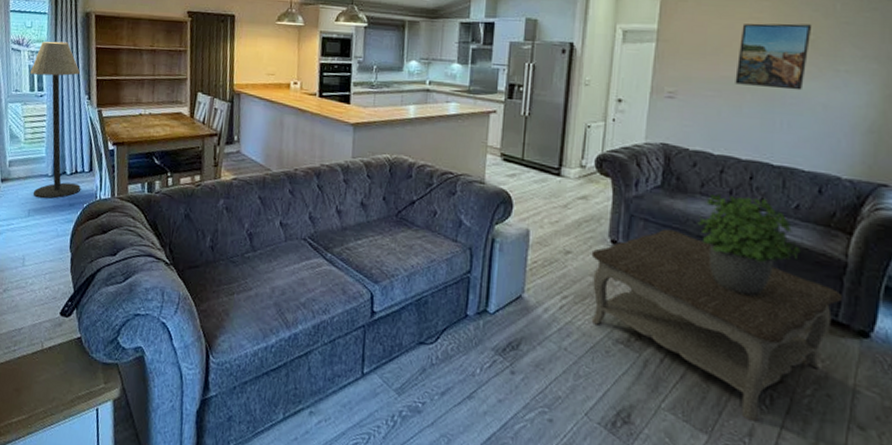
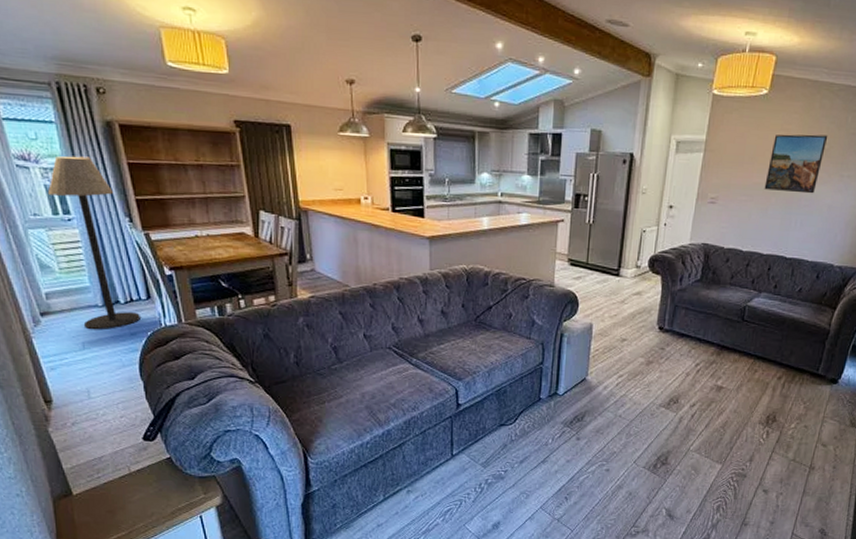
coffee table: present [591,228,843,422] -> none [641,314,824,451]
potted plant: present [697,193,801,296] -> none [726,283,799,361]

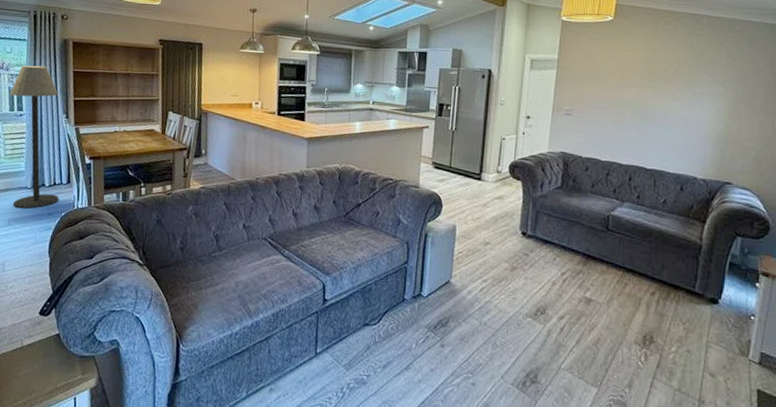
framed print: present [764,134,828,194] -> none [617,54,676,109]

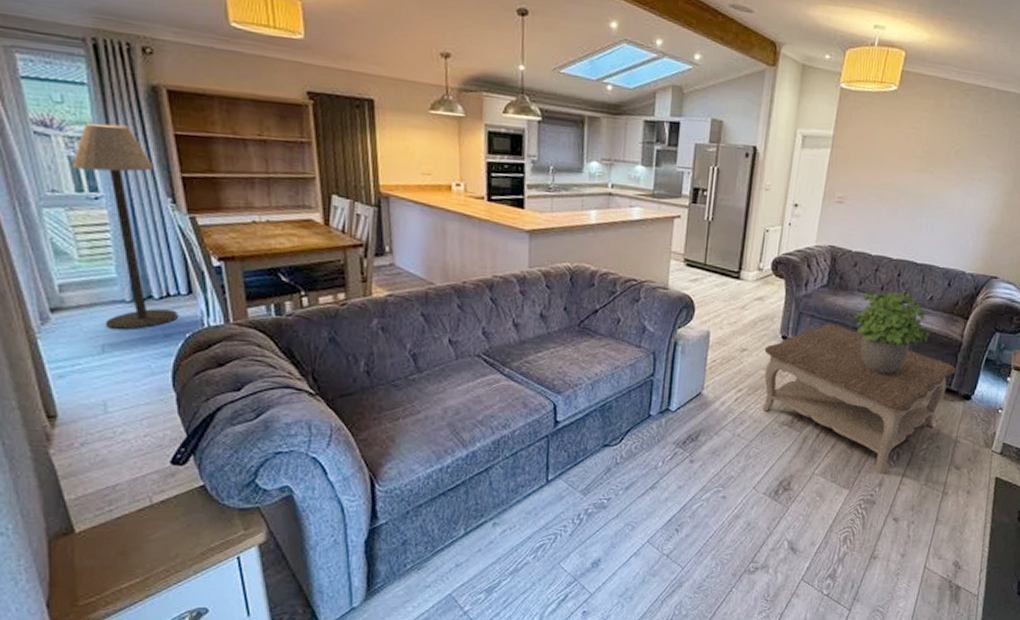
coffee table: none [506,222,699,375] -> present [761,323,956,474]
potted plant: none [589,192,667,274] -> present [853,290,930,375]

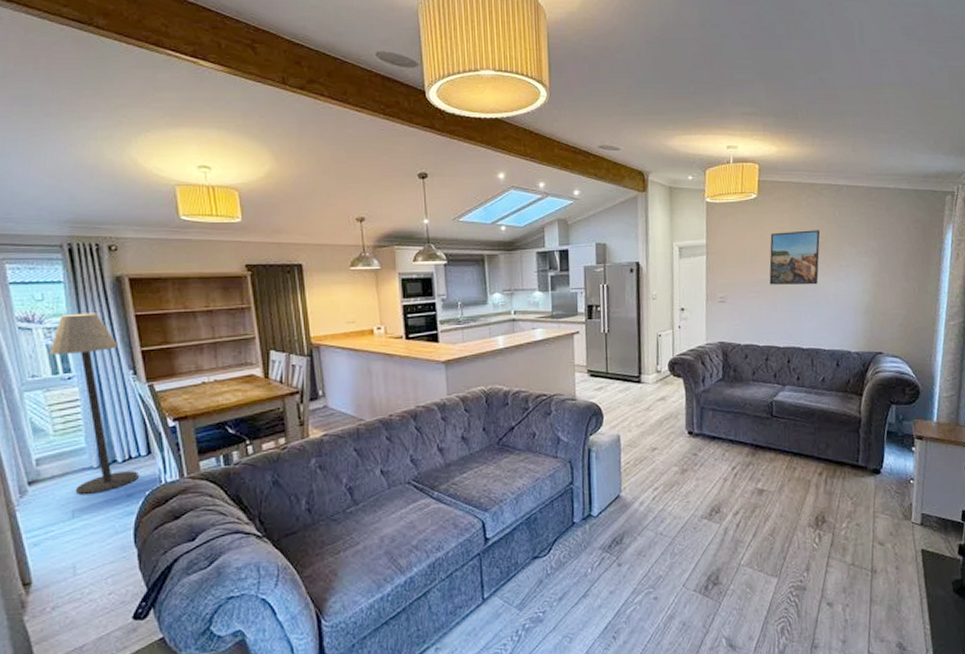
coffee table: present [761,323,956,474] -> none [673,414,861,558]
potted plant: present [853,290,930,375] -> none [753,376,829,458]
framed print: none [894,133,959,197] -> present [769,230,821,285]

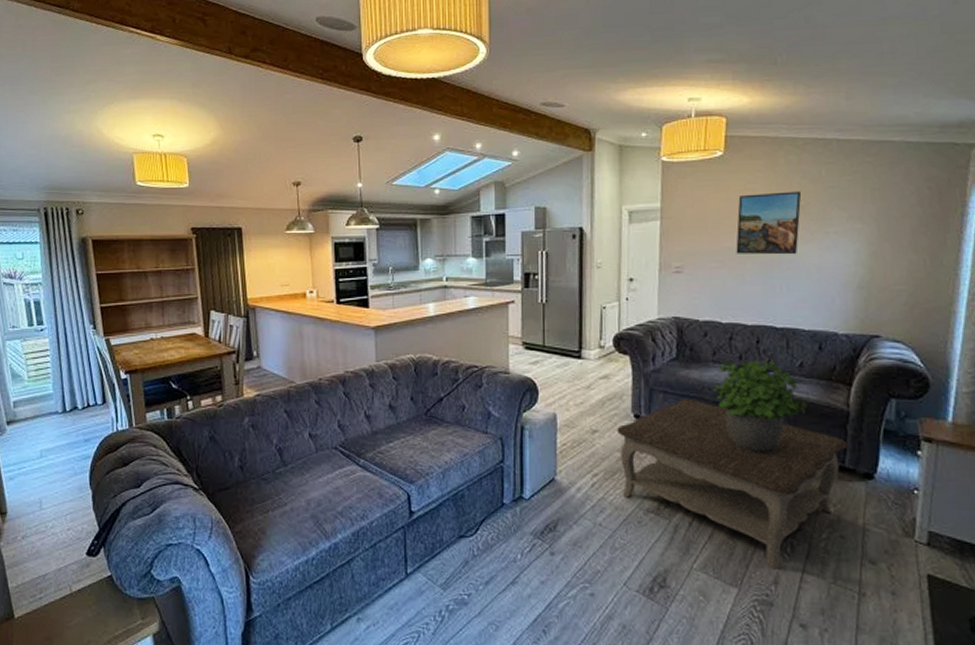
floor lamp: present [48,313,138,496] -> none [26,271,95,437]
coffee table: none [673,414,861,558] -> present [617,398,848,570]
potted plant: none [753,376,829,458] -> present [712,360,808,453]

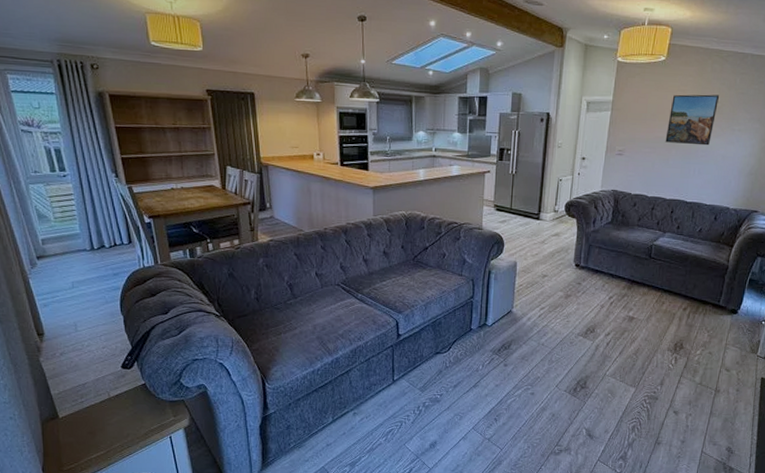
coffee table: present [617,398,848,570] -> none [561,253,724,375]
potted plant: present [712,360,808,453] -> none [634,225,701,294]

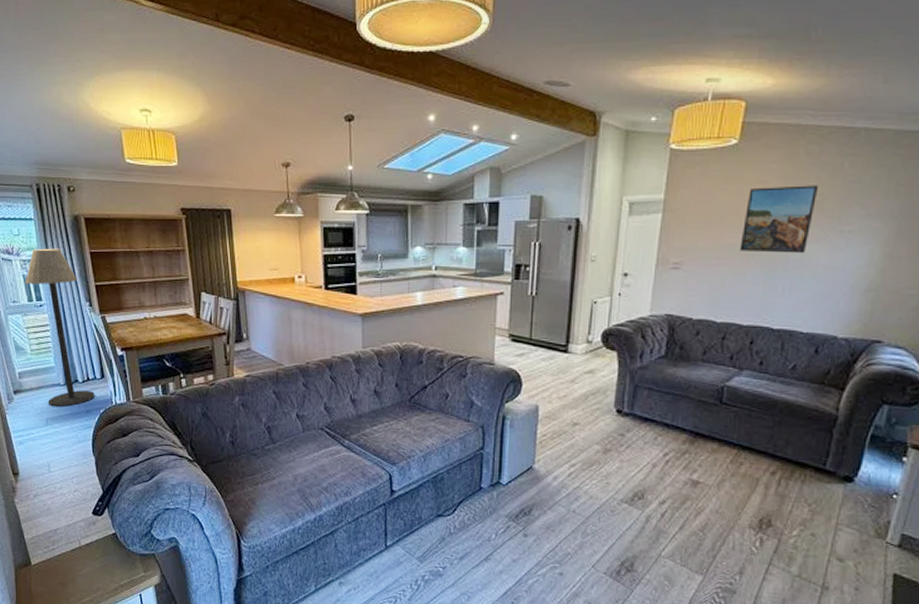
floor lamp: none [46,122,122,271] -> present [25,248,95,408]

